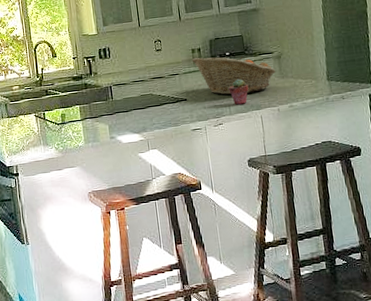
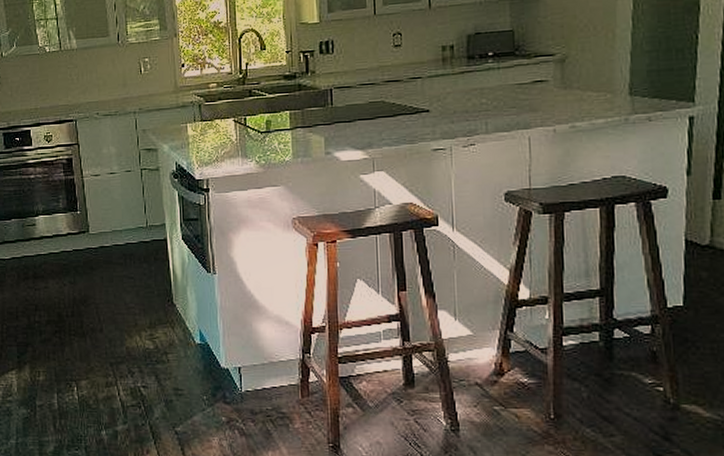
fruit basket: present [191,56,276,95] -> none [440,56,557,108]
potted succulent: present [228,79,249,105] -> none [487,87,516,121]

